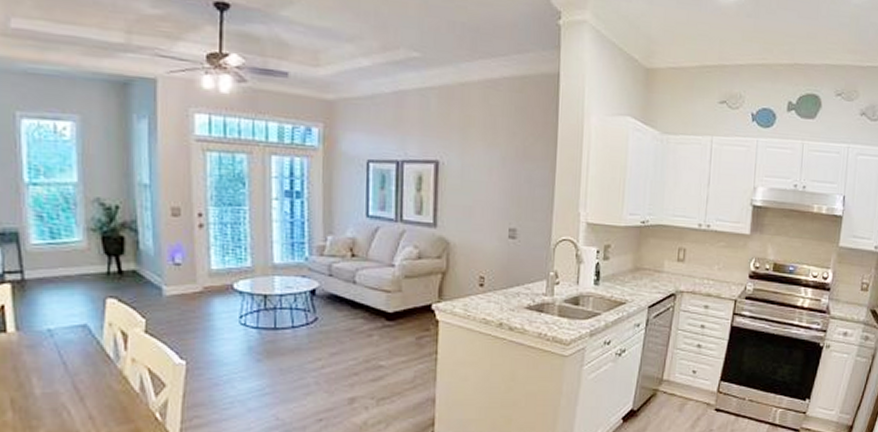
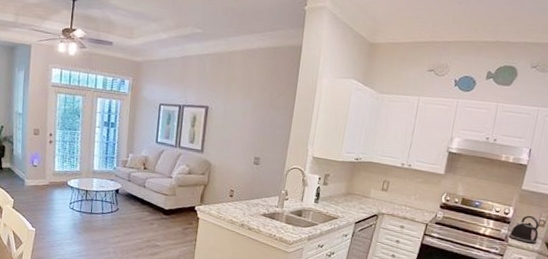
kettle: none [830,278,863,313] -> present [508,215,540,244]

